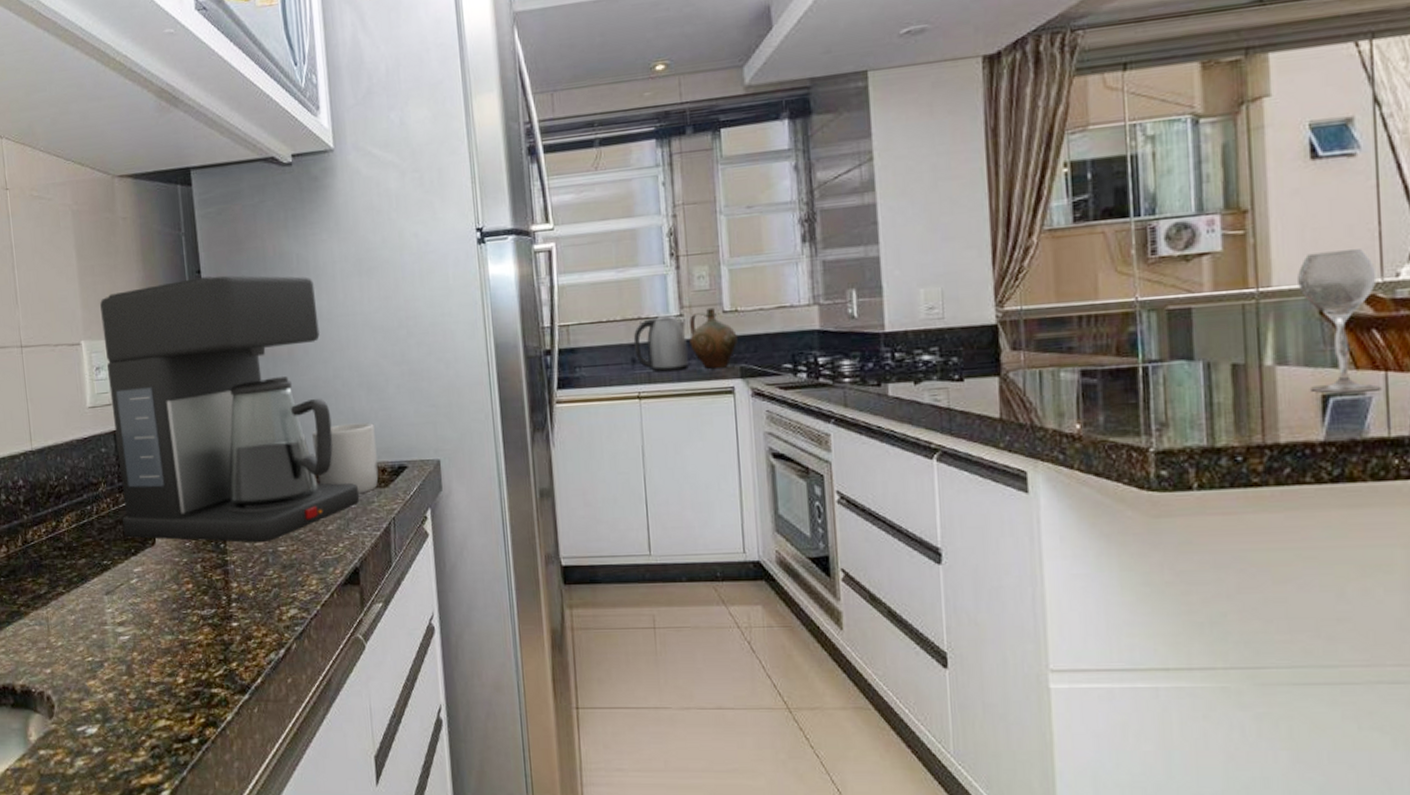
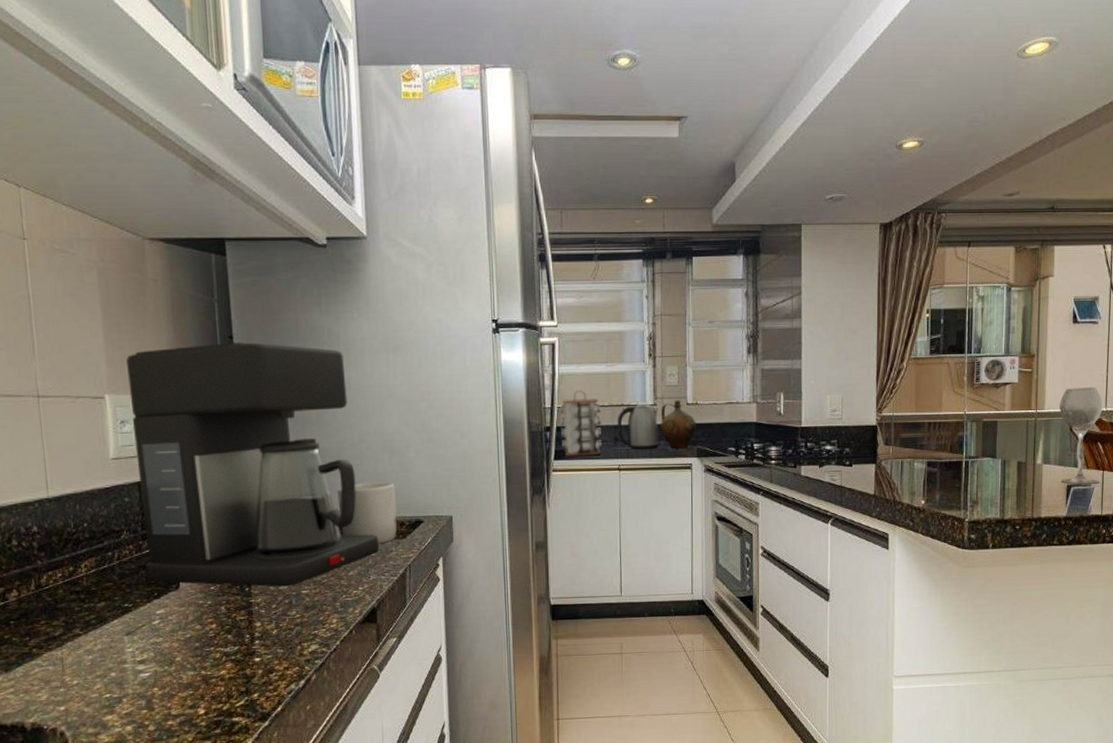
spice rack: none [562,302,616,385] -> present [560,389,602,458]

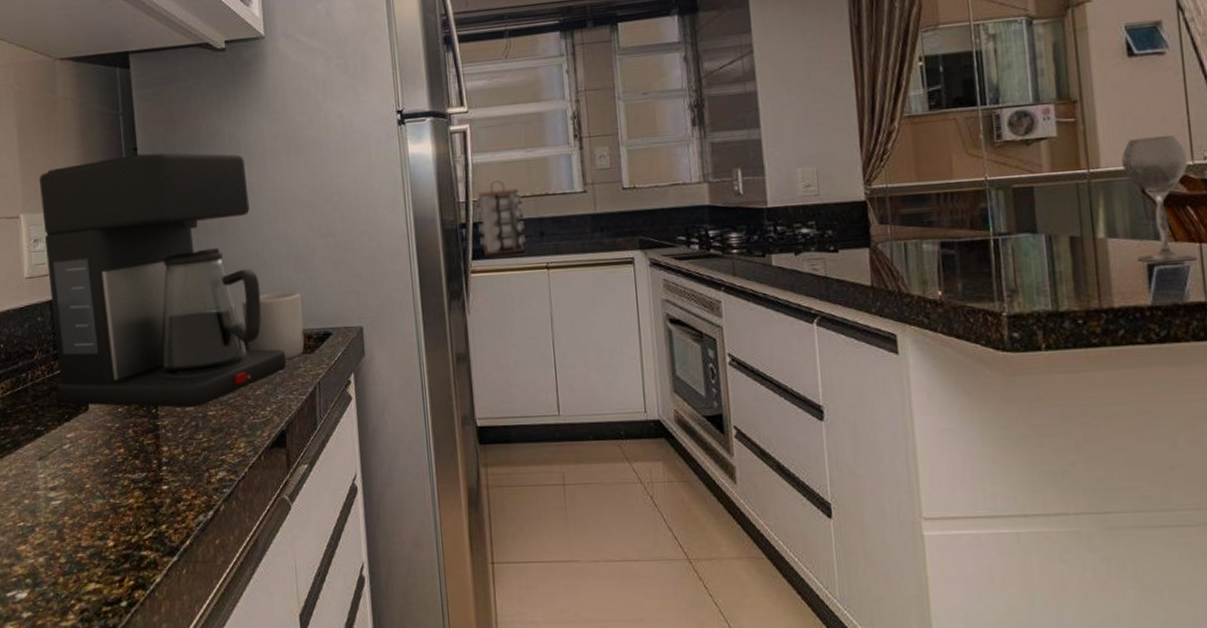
kettle: present [617,403,658,451] -> none [541,191,592,245]
ceramic jug: present [660,400,696,450] -> none [592,184,636,242]

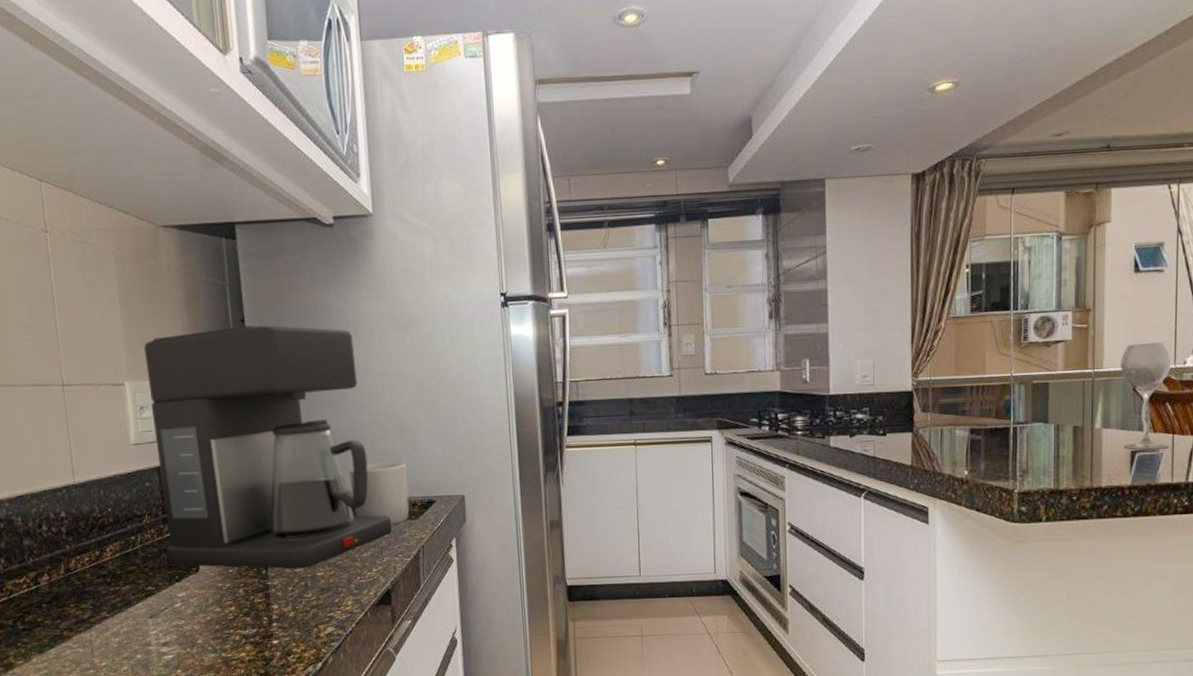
spice rack: present [476,179,526,256] -> none [572,361,616,433]

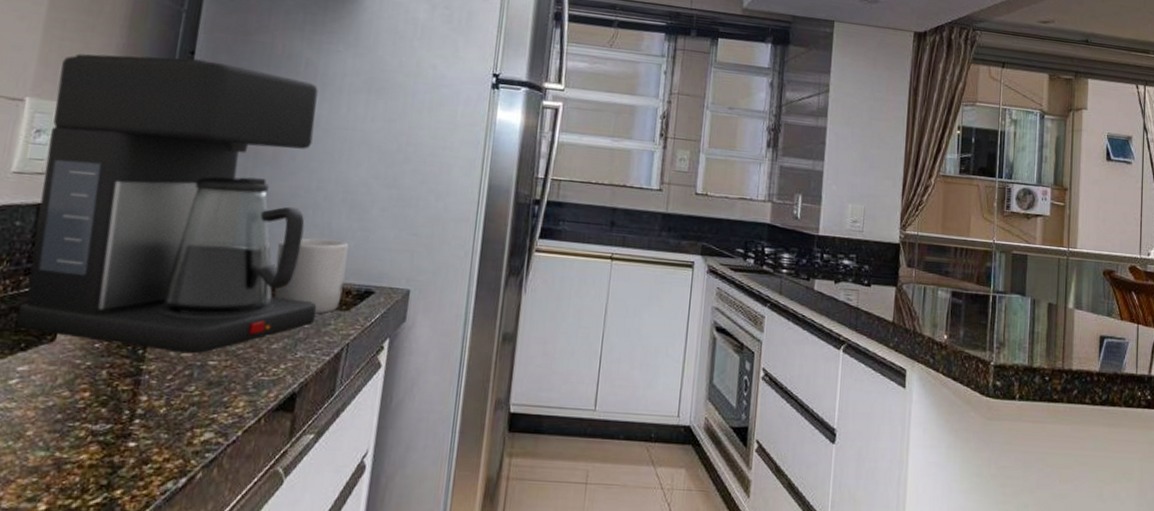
wineglass: present [1121,342,1172,450] -> none [1092,228,1138,338]

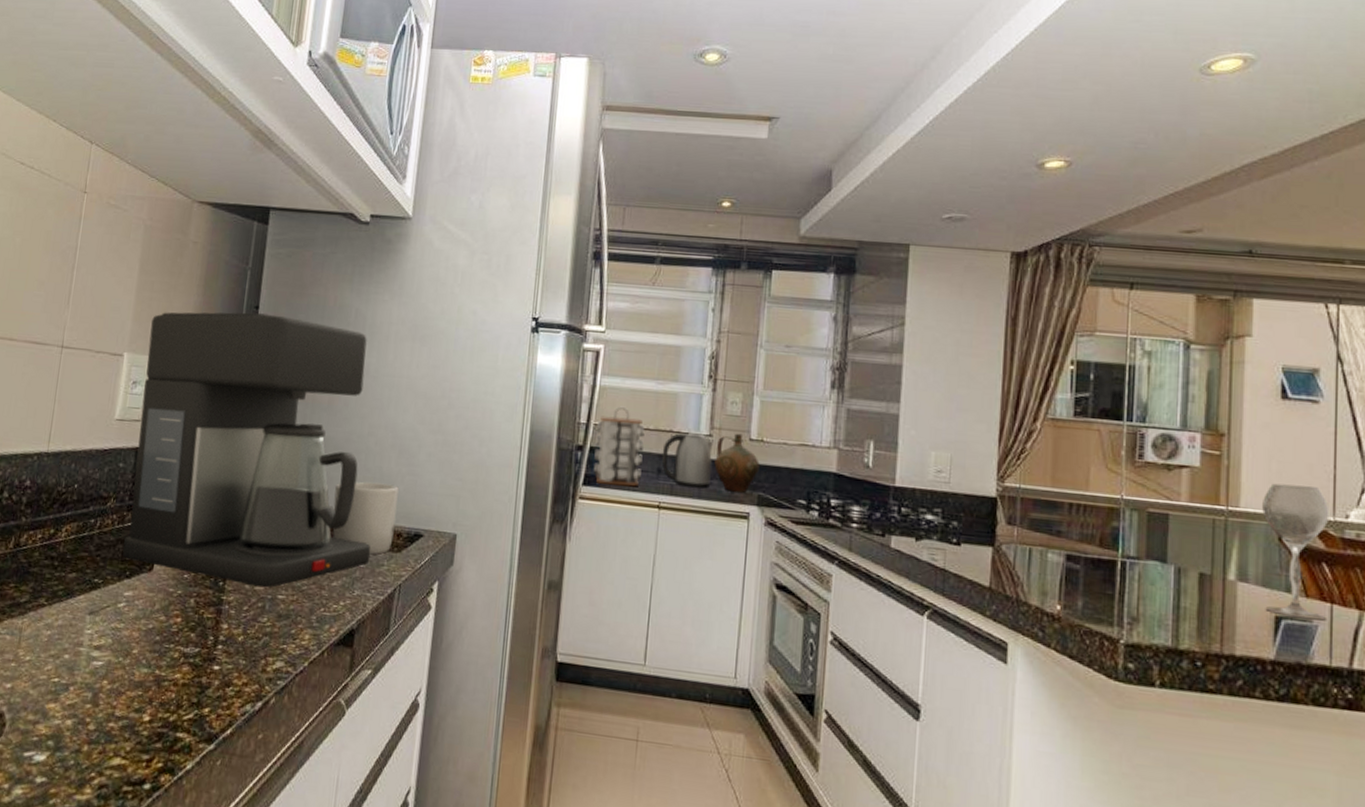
spice rack: none [549,162,600,240] -> present [593,406,645,487]
kettle: none [615,186,663,241] -> present [661,432,713,490]
ceramic jug: none [663,187,704,244] -> present [714,433,760,494]
wineglass: none [1092,228,1138,338] -> present [1262,483,1330,621]

